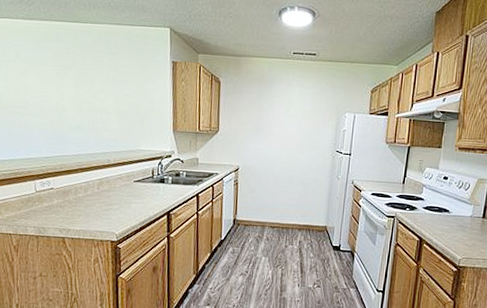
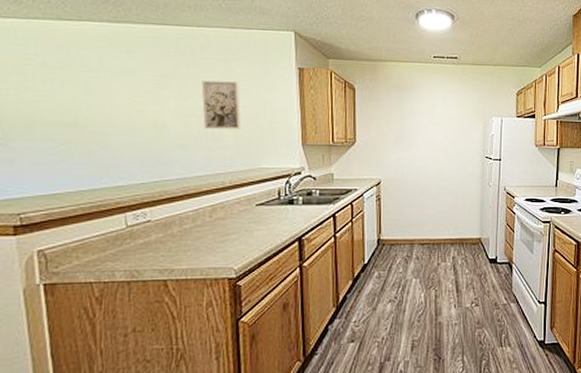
wall art: none [93,71,124,115] -> present [201,80,242,129]

